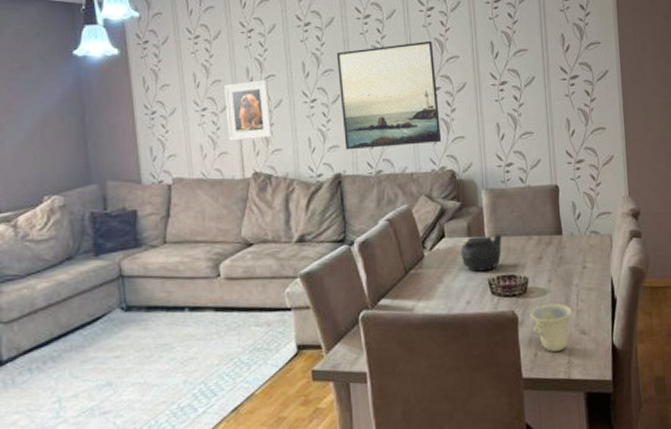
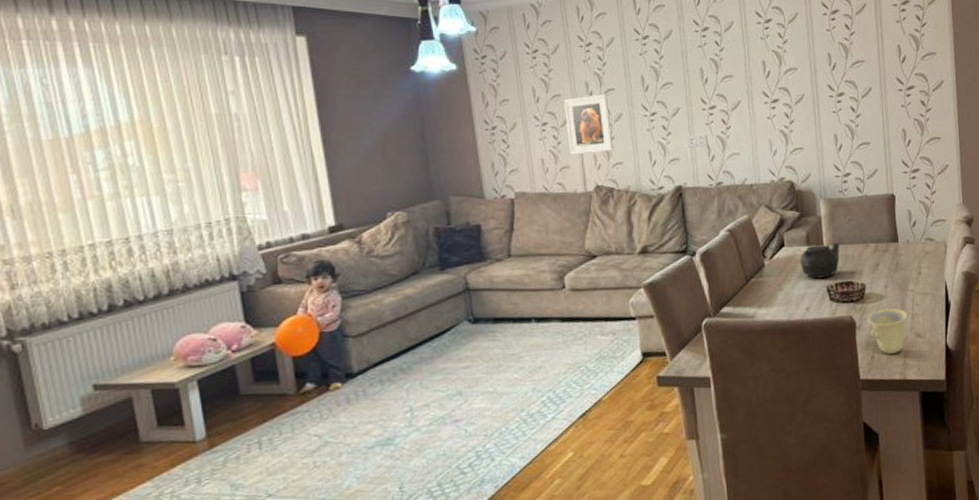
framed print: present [336,41,442,150] -> none [675,53,781,162]

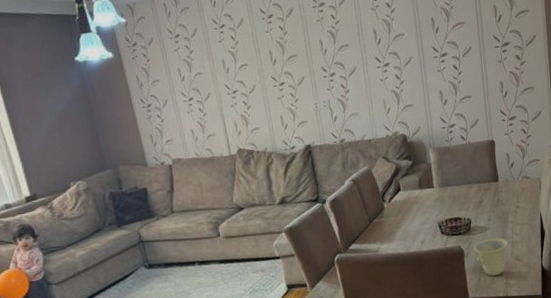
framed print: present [563,94,614,155] -> none [204,69,251,124]
teapot: present [799,242,840,279] -> none [413,185,448,217]

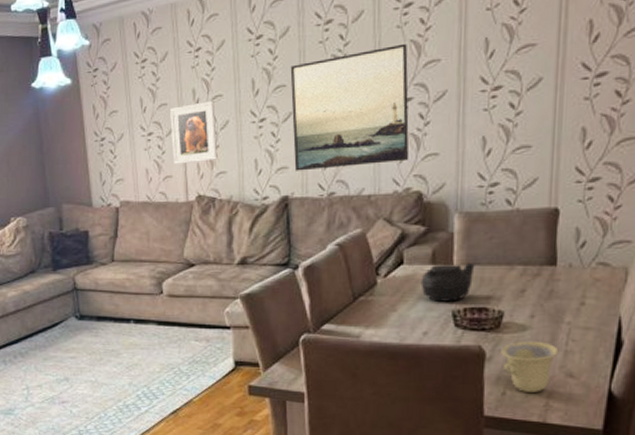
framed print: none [204,69,251,124] -> present [169,101,218,164]
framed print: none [298,22,394,124] -> present [290,43,410,171]
teapot: none [413,185,448,217] -> present [421,262,475,302]

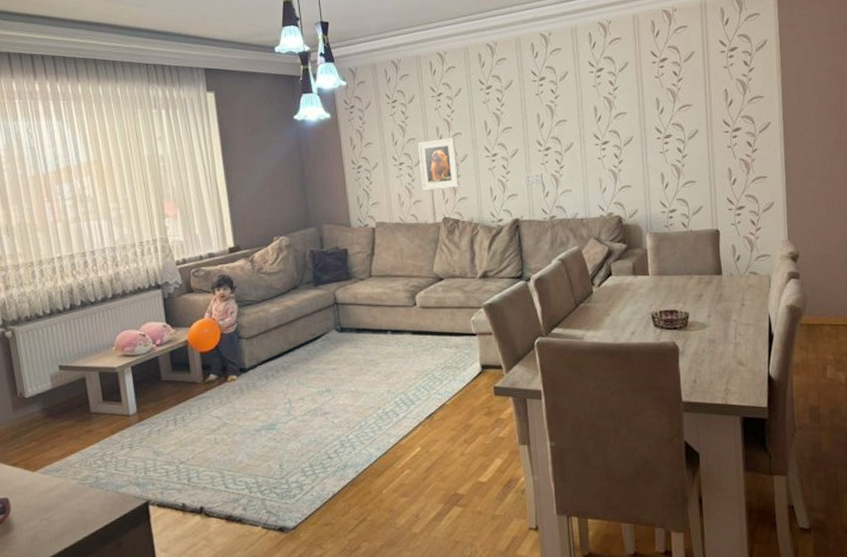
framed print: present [290,43,410,171] -> none [515,99,610,198]
teapot: present [421,262,475,302] -> none [626,273,665,306]
cup: present [501,341,559,392] -> none [690,336,731,379]

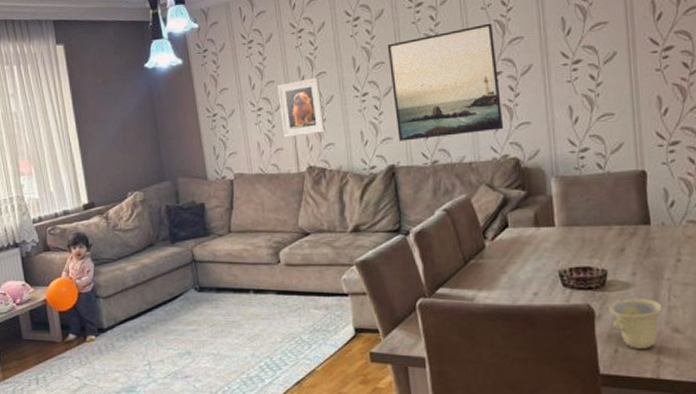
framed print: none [515,99,610,198] -> present [387,23,504,141]
cup: none [690,336,731,379] -> present [609,298,663,349]

